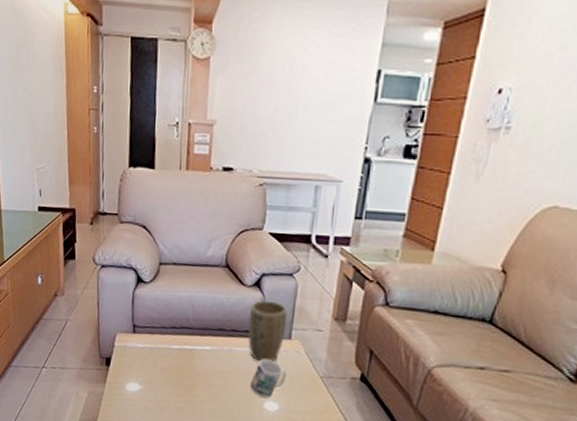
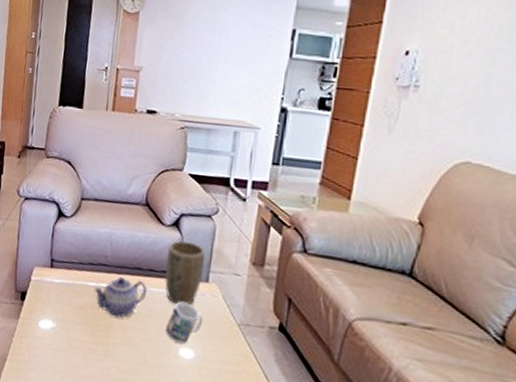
teapot: none [178,338,230,377] -> present [94,276,147,318]

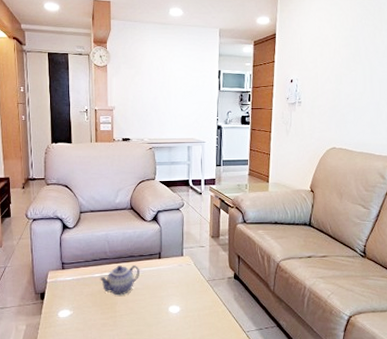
plant pot: present [165,240,205,306] -> none [151,230,178,276]
mug: present [165,301,204,344] -> none [157,273,183,303]

